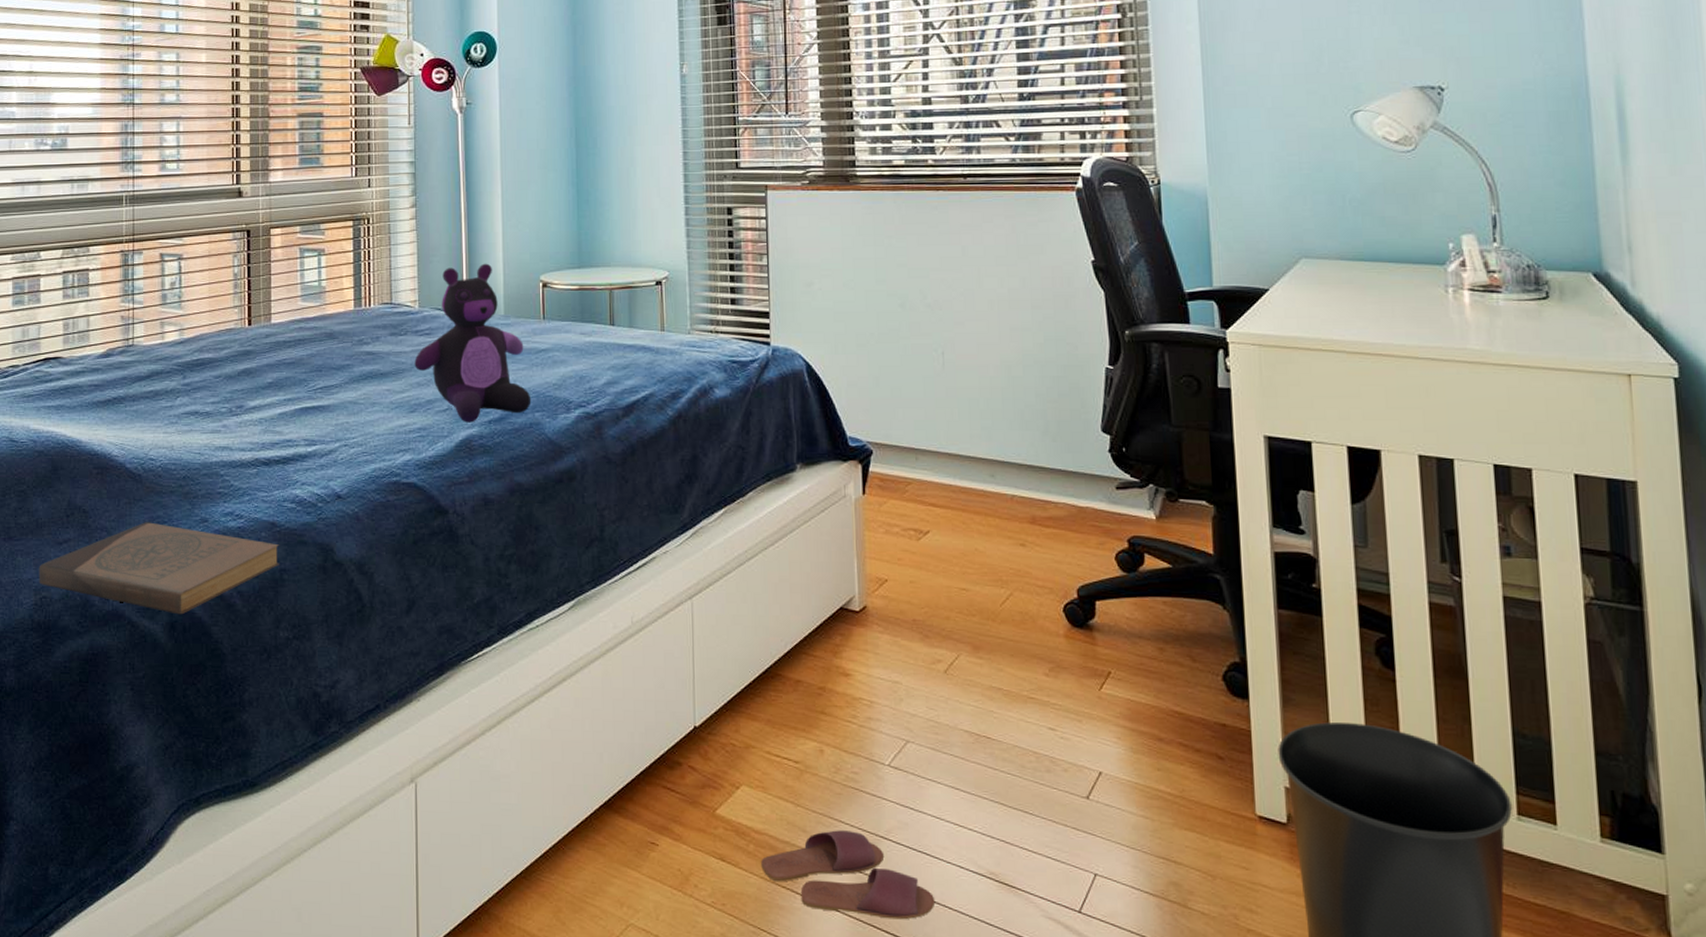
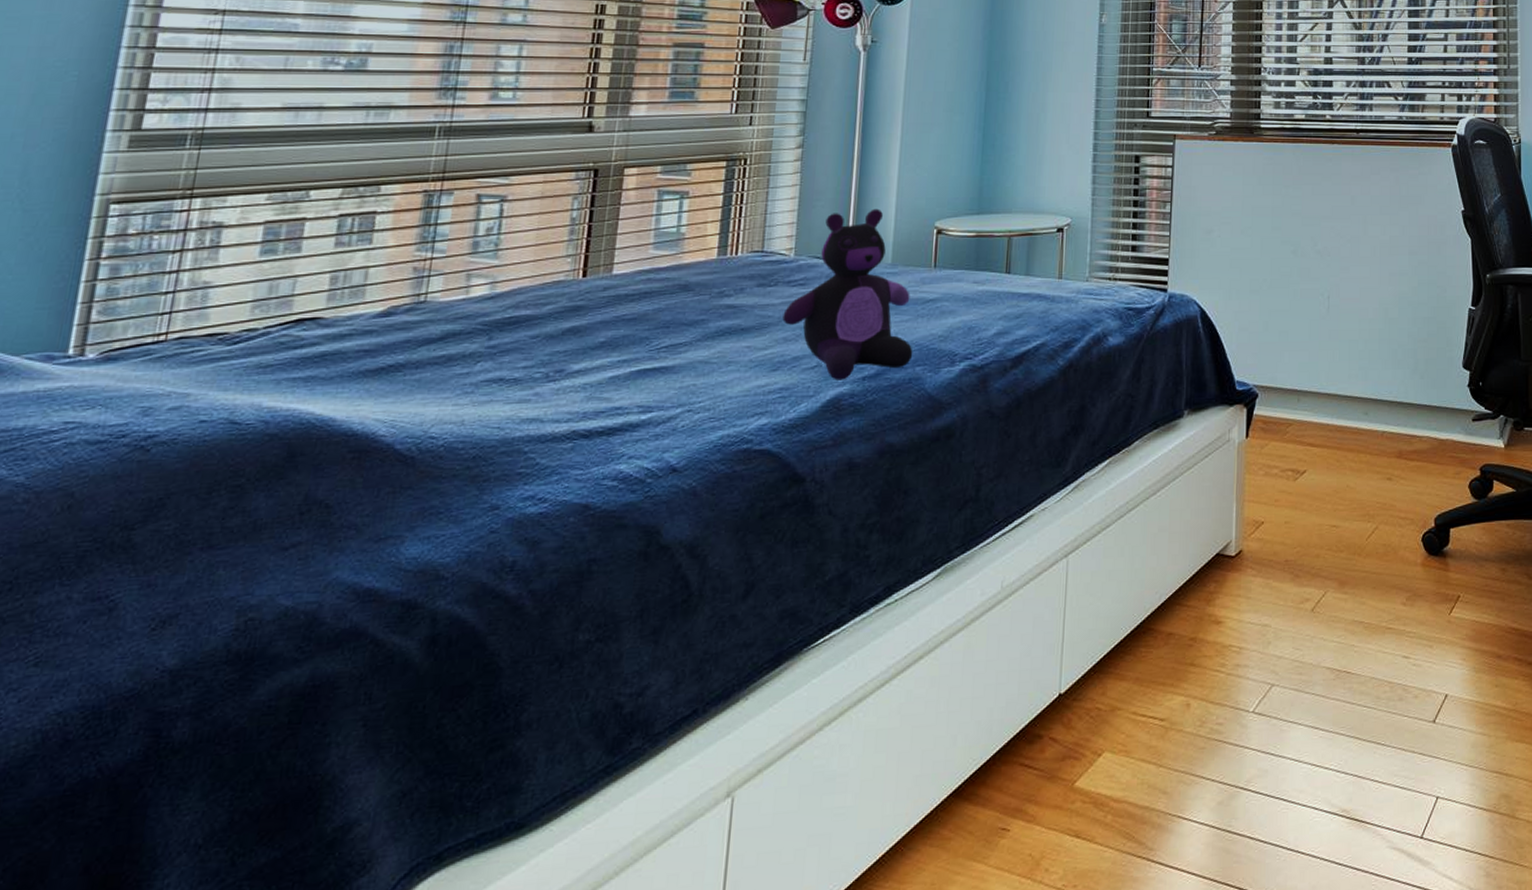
book: present [39,522,280,615] -> none [245,514,592,626]
slippers: present [761,830,934,920] -> none [1118,785,1288,876]

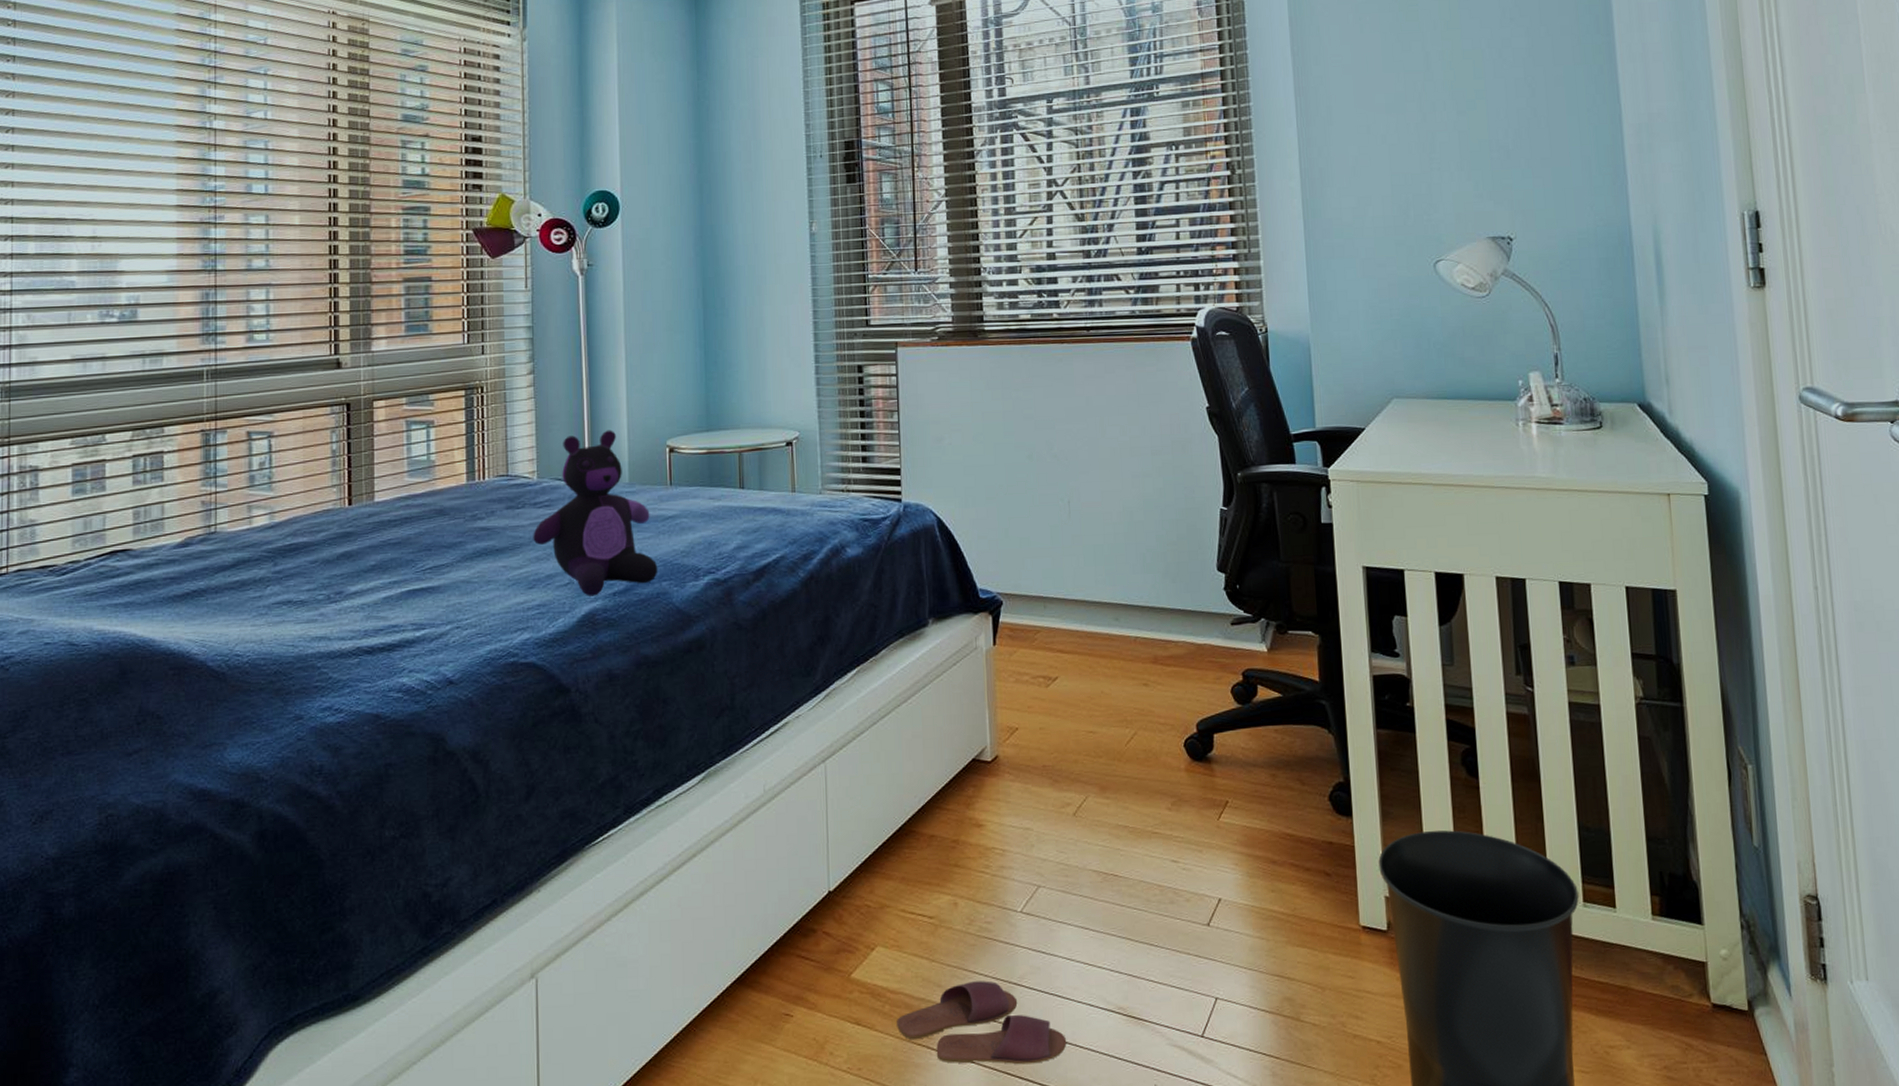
slippers: none [1118,785,1288,876] -> present [897,981,1066,1065]

